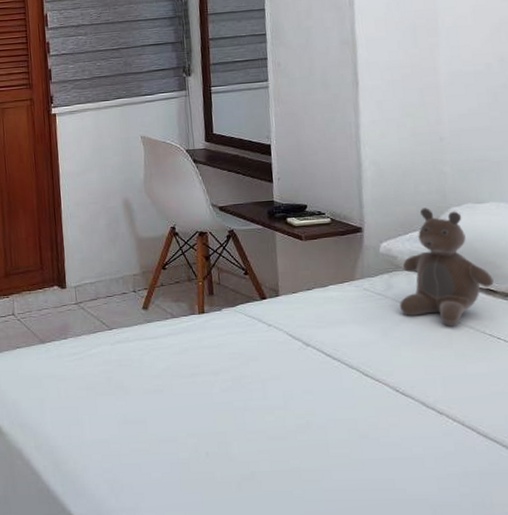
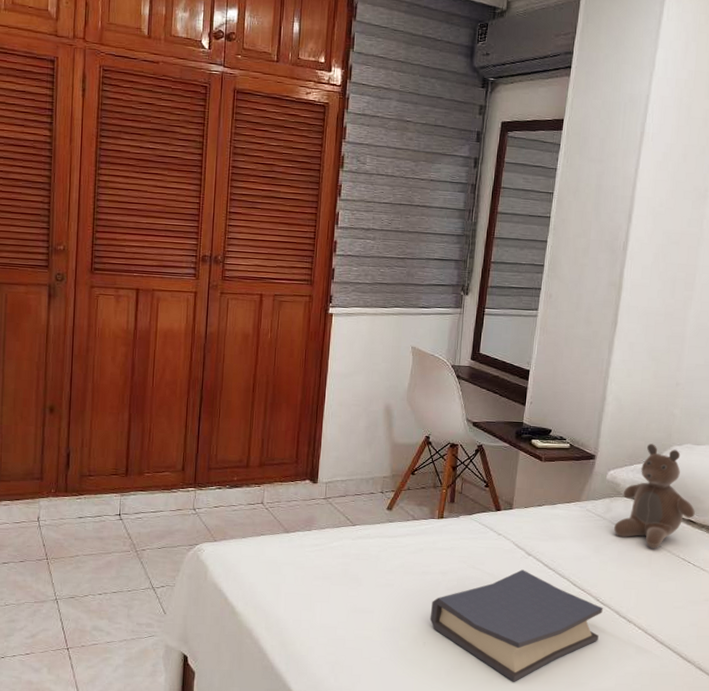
hardback book: none [207,362,407,492] -> present [429,569,603,682]

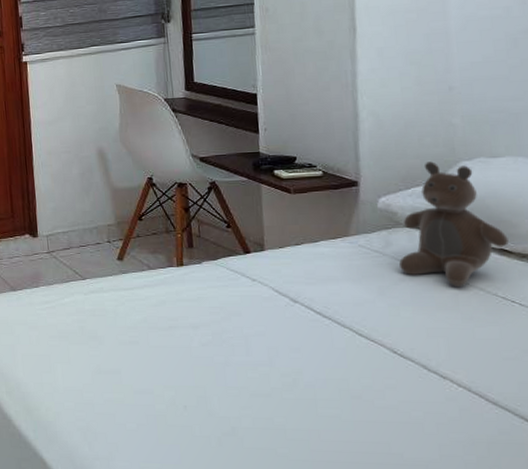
hardback book: present [429,569,603,682] -> none [186,319,405,452]

